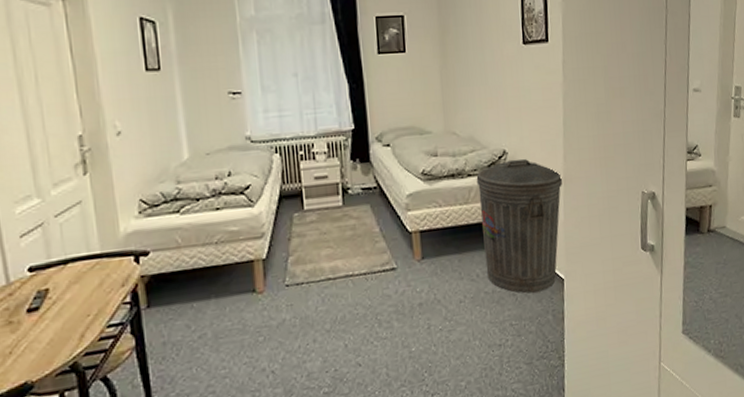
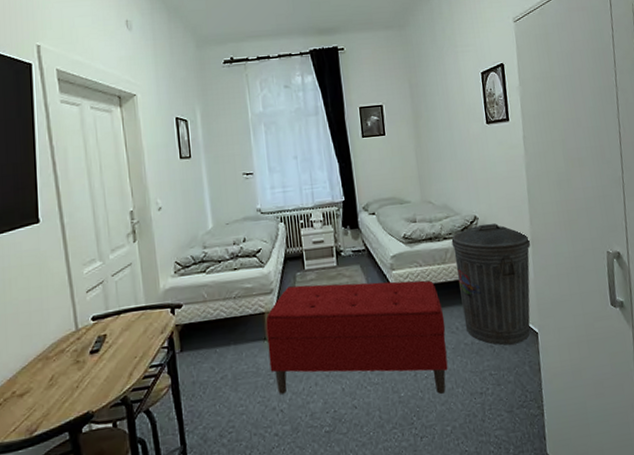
bench: none [255,222,466,354] -> present [265,280,448,394]

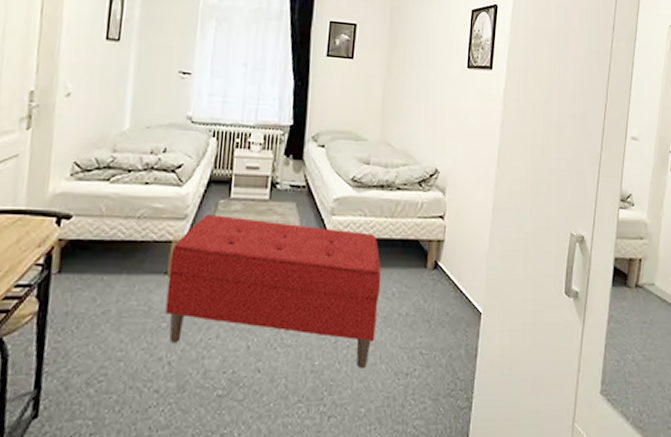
trash can: present [451,222,531,346] -> none [402,179,492,322]

